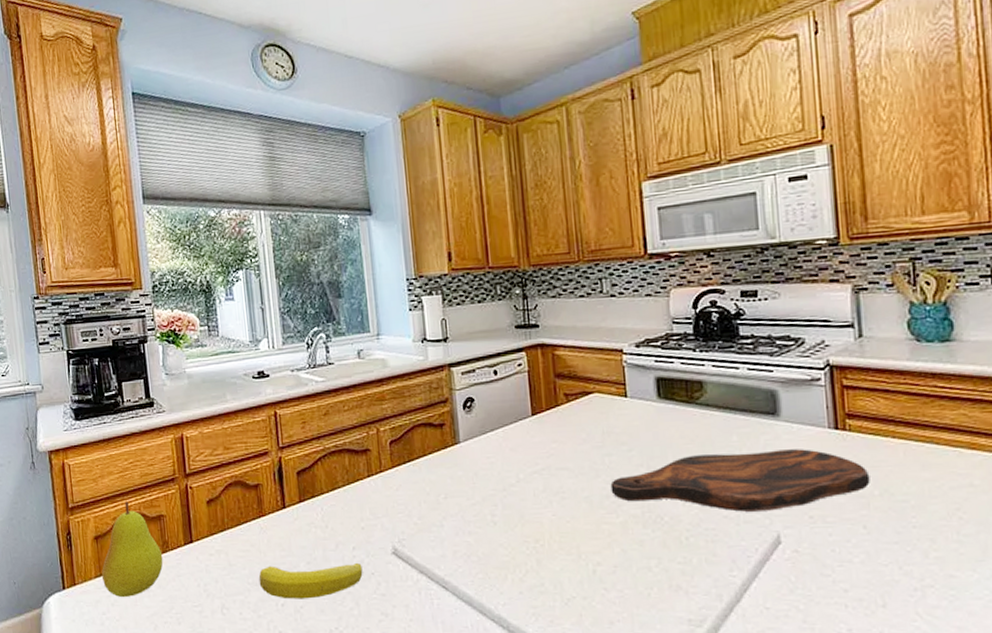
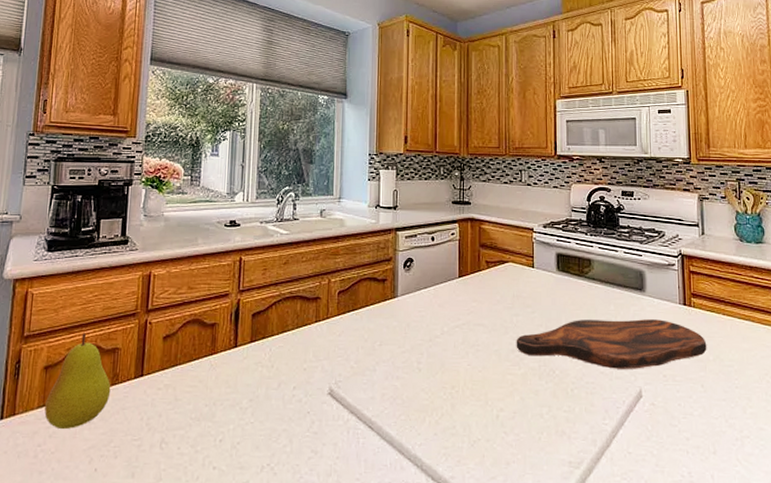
banana: present [258,562,363,599] -> none [201,401,300,435]

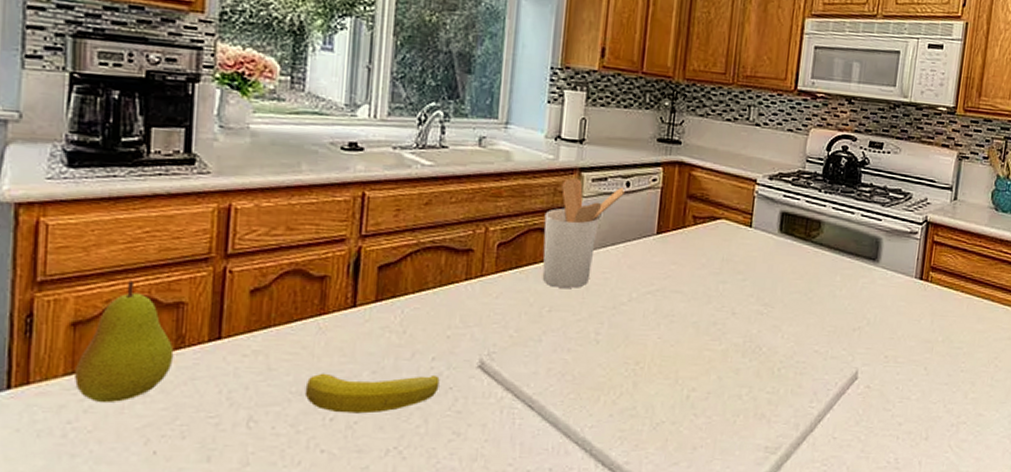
banana: none [201,401,300,435] -> present [304,373,440,414]
utensil holder: none [371,236,431,325] -> present [542,178,625,288]
cutting board: present [516,319,707,369] -> none [719,291,938,349]

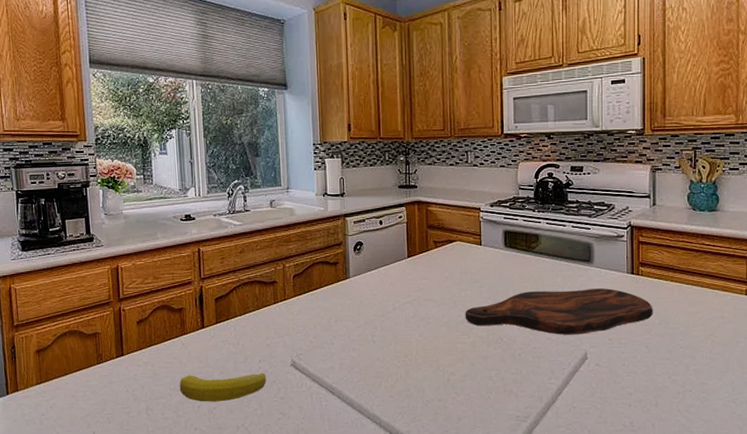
fruit: present [75,280,174,402] -> none [42,321,97,401]
utensil holder: present [542,178,625,288] -> none [323,222,379,304]
cutting board: none [719,291,938,349] -> present [465,288,653,335]

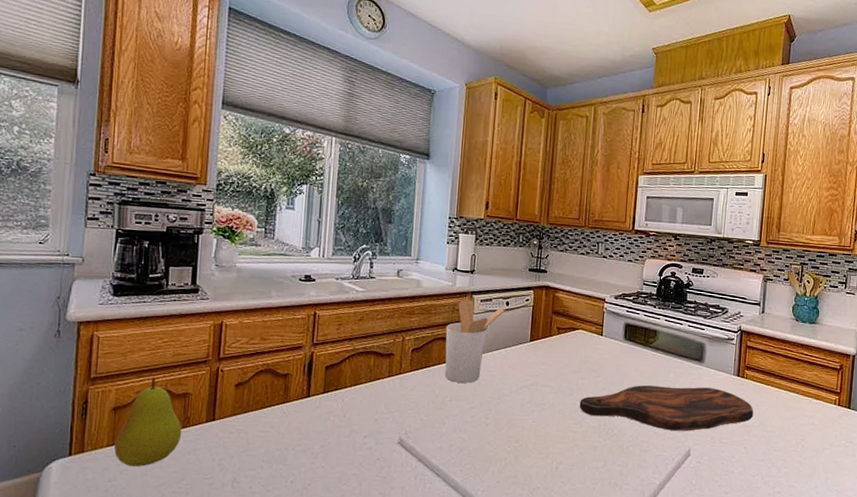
fruit: none [42,321,97,401] -> present [114,377,182,466]
banana: present [179,372,266,402] -> none [273,446,370,478]
utensil holder: none [323,222,379,304] -> present [445,299,505,383]

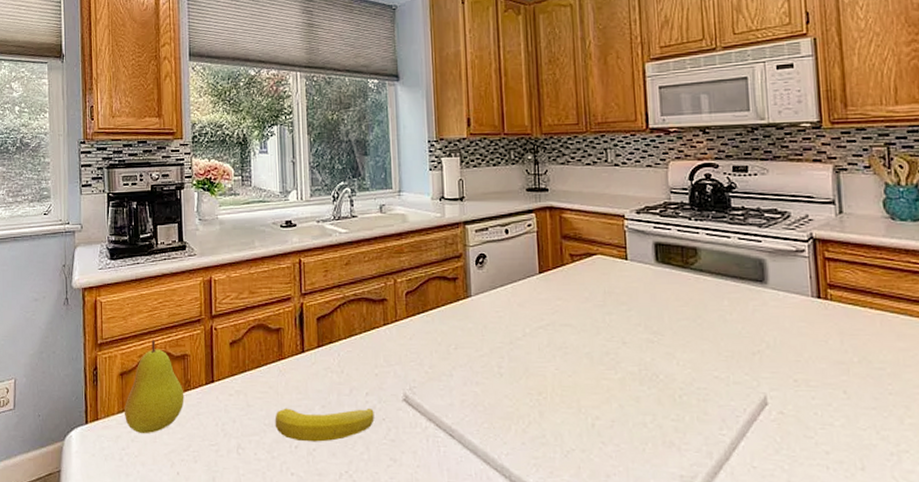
banana: none [273,446,370,478] -> present [275,408,374,442]
utensil holder: present [445,299,505,383] -> none [440,231,505,327]
cutting board: present [579,385,754,431] -> none [610,315,850,373]

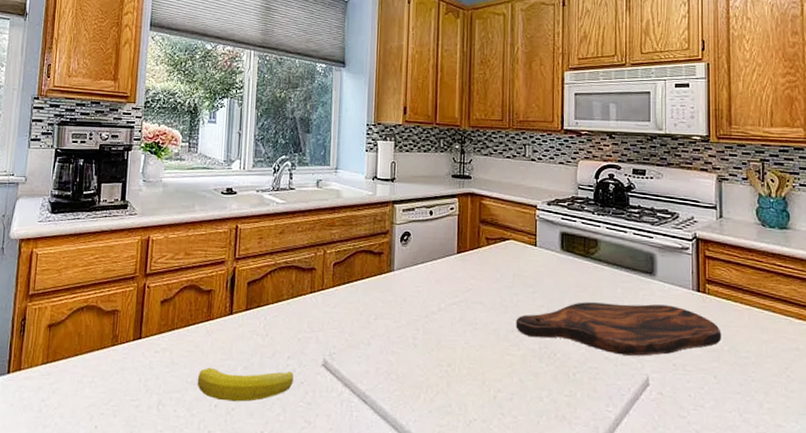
fruit: present [125,340,184,433] -> none [48,294,111,386]
cutting board: none [610,315,850,373] -> present [516,302,722,356]

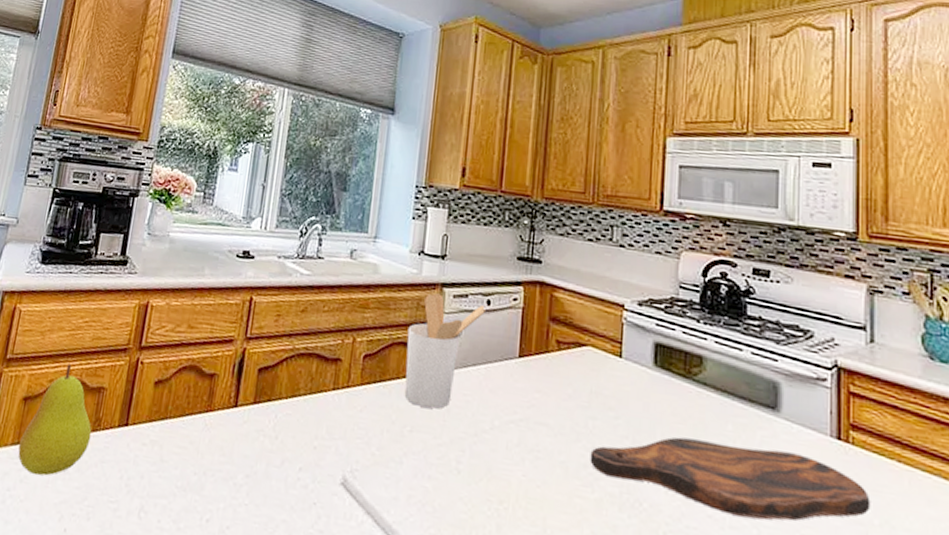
fruit: none [48,294,111,386] -> present [18,364,92,476]
banana: present [197,367,294,402] -> none [187,470,305,521]
utensil holder: none [367,209,429,300] -> present [404,293,486,409]

